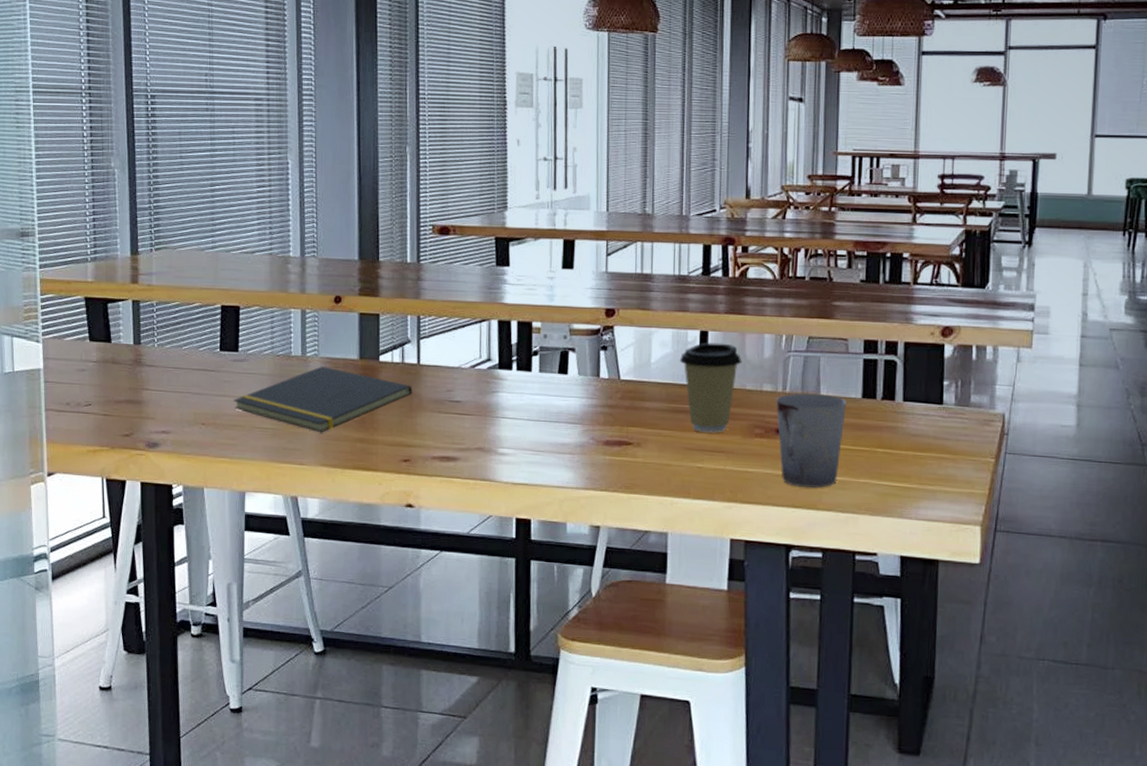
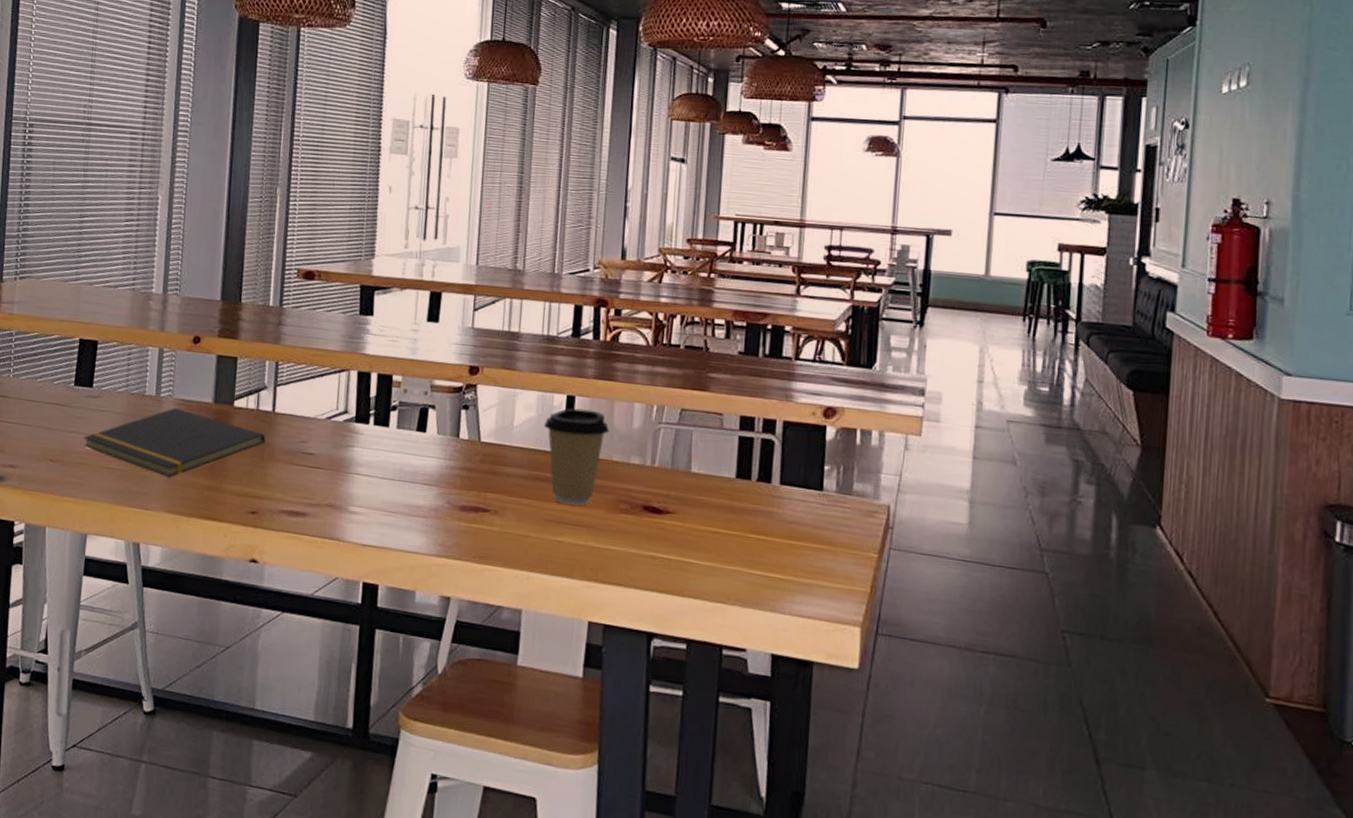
cup: present [776,393,846,488] -> none [643,468,719,573]

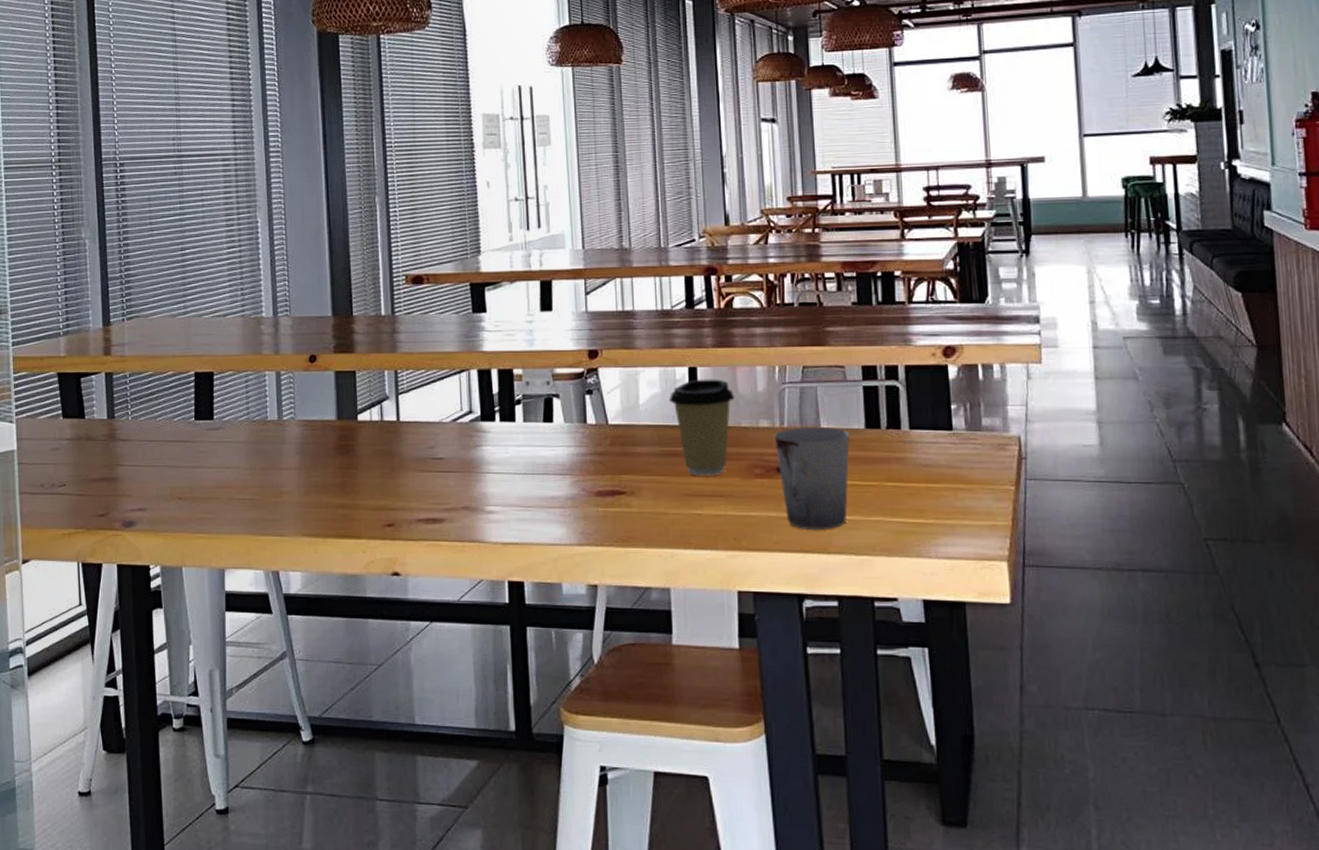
notepad: present [83,407,266,478] -> none [209,430,394,501]
cup: none [643,468,719,573] -> present [774,426,850,530]

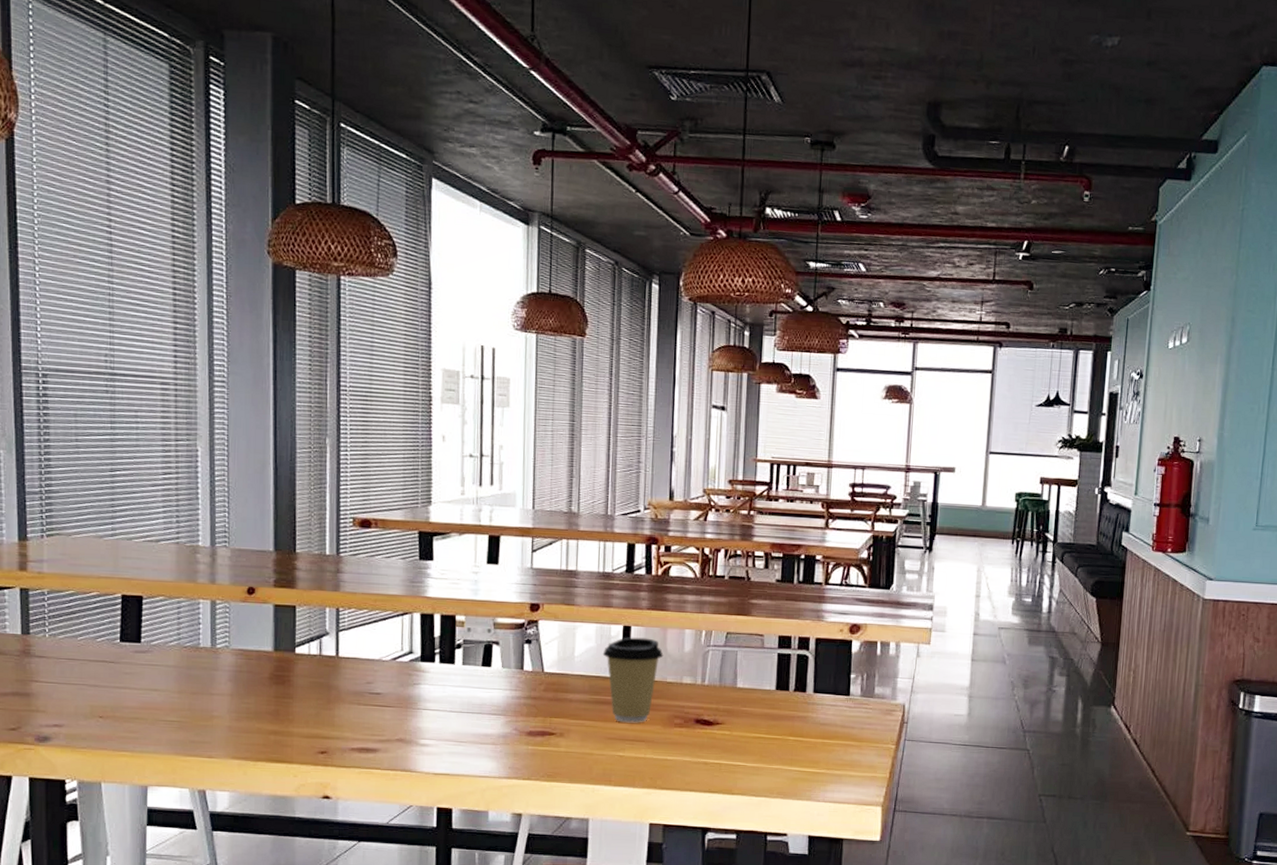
cup: present [774,426,850,530] -> none [695,685,761,774]

